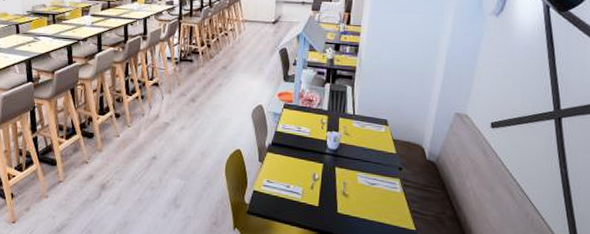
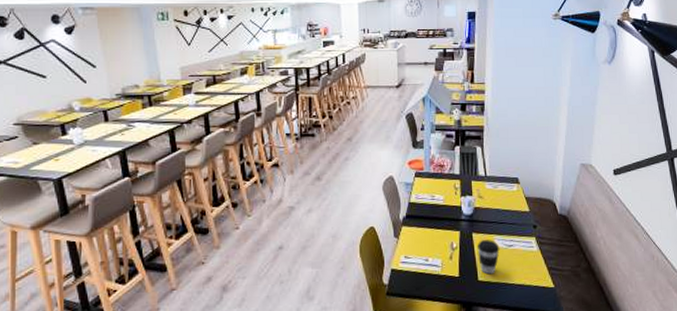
coffee cup: none [339,175,362,209] -> present [477,240,500,275]

